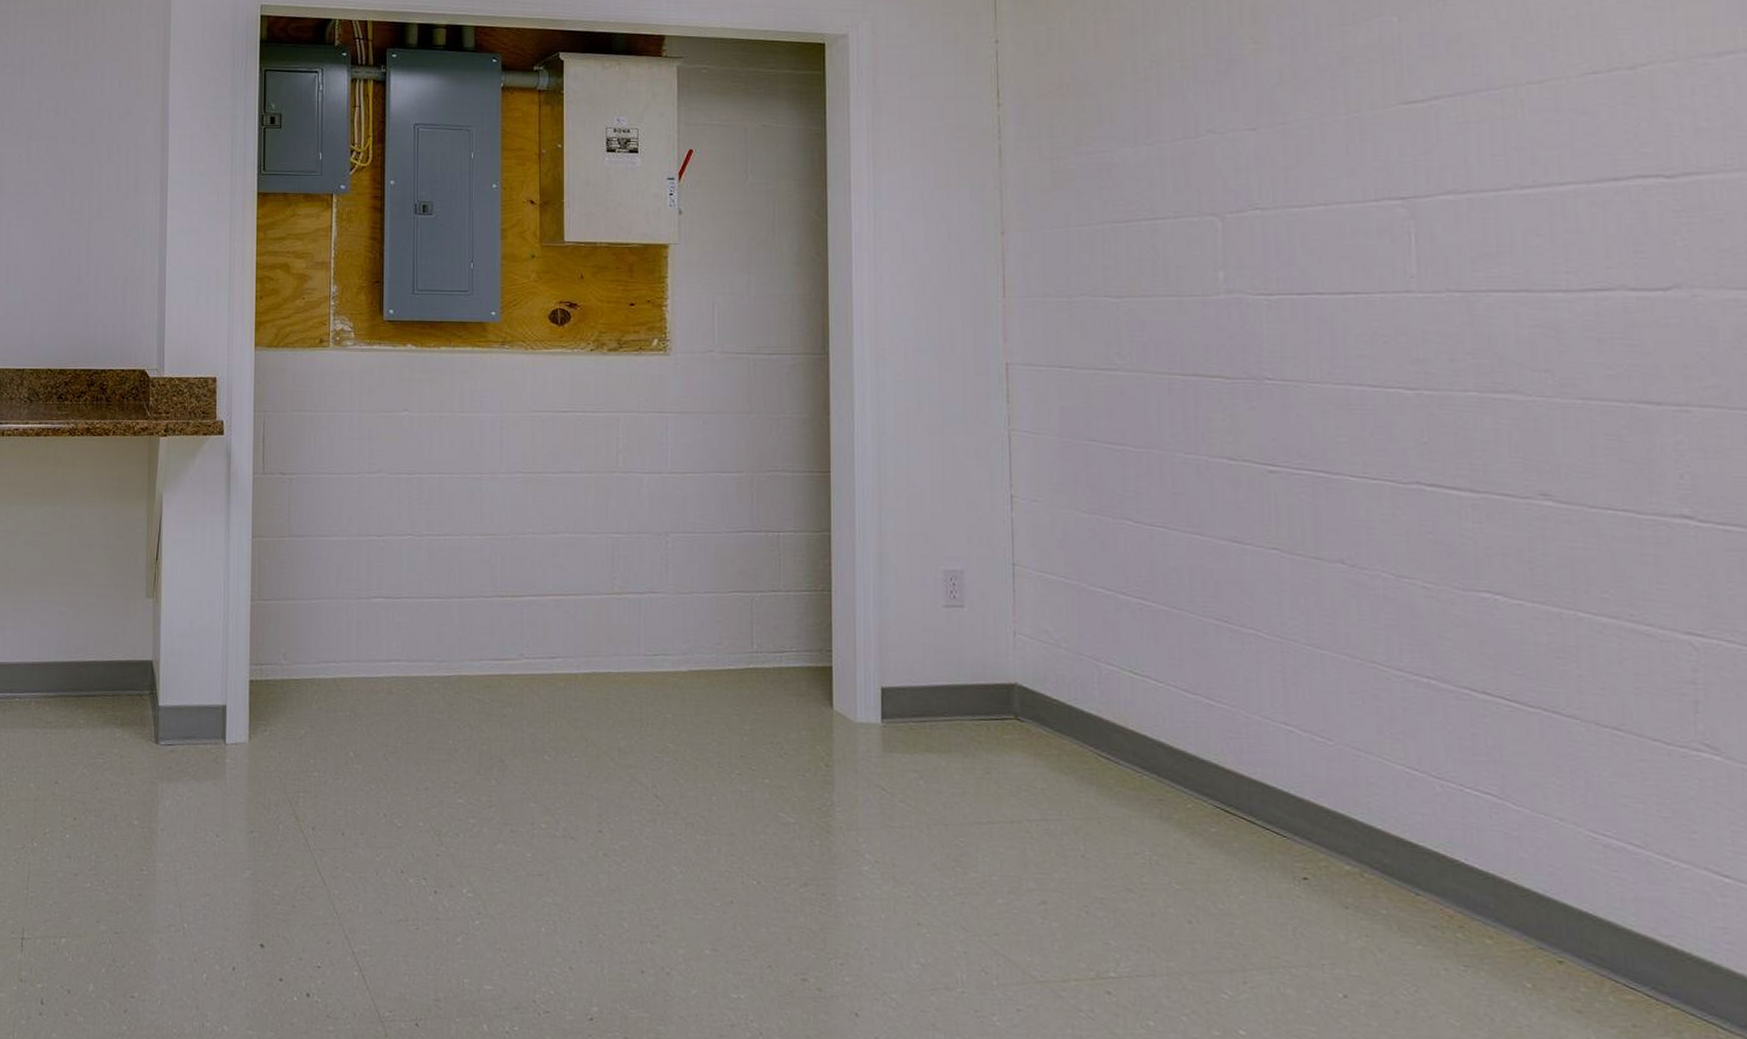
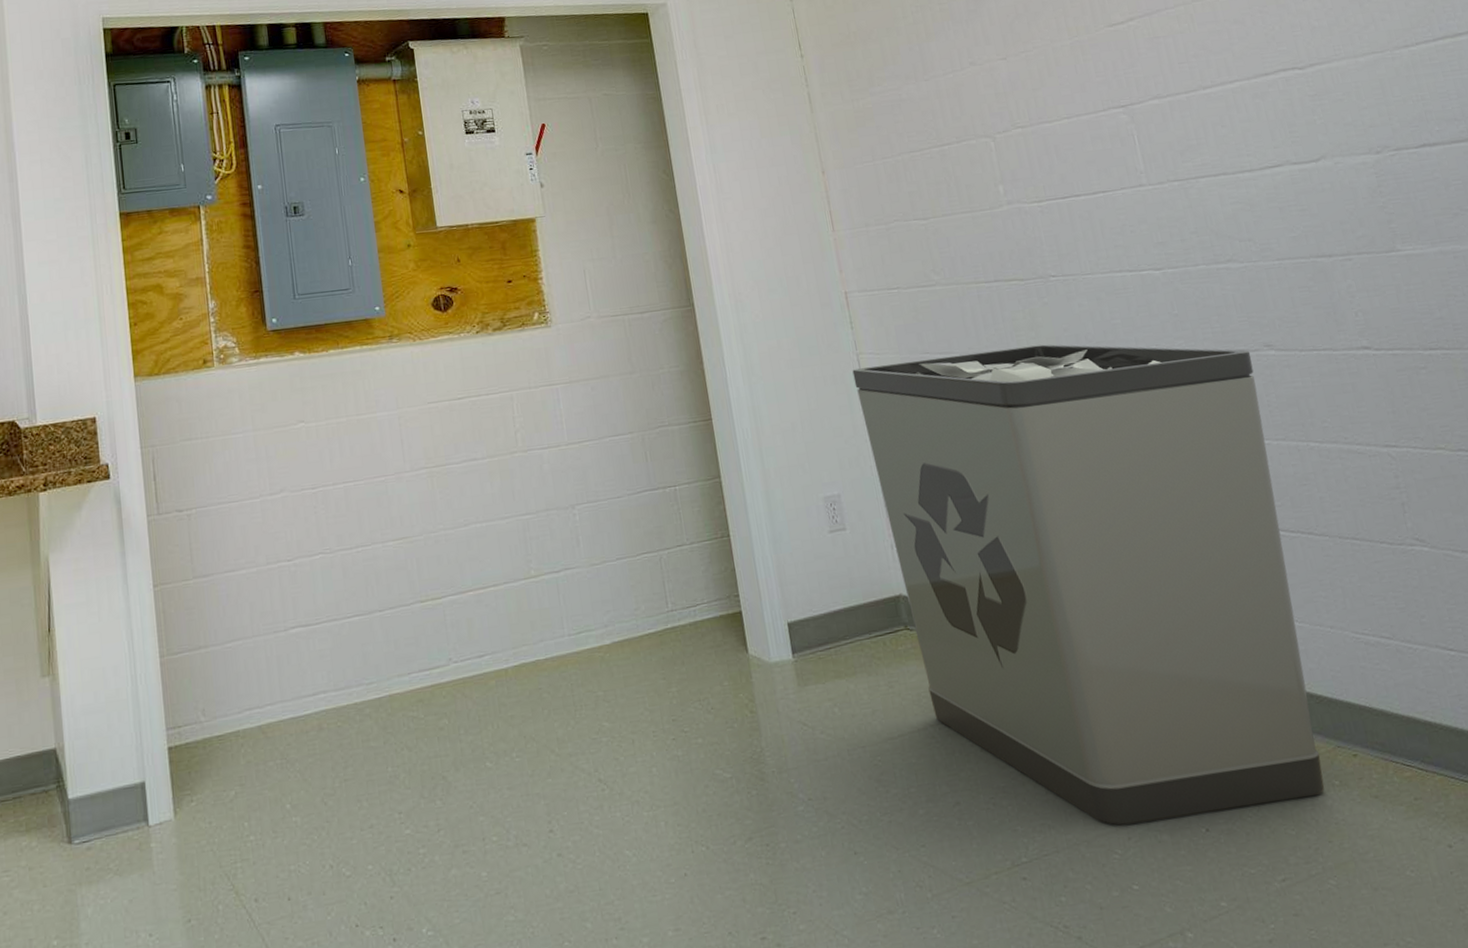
recycling bin: none [1000,444,1519,993] -> present [852,344,1325,826]

